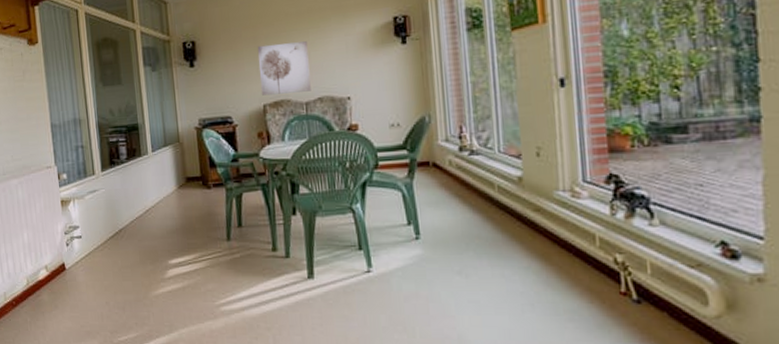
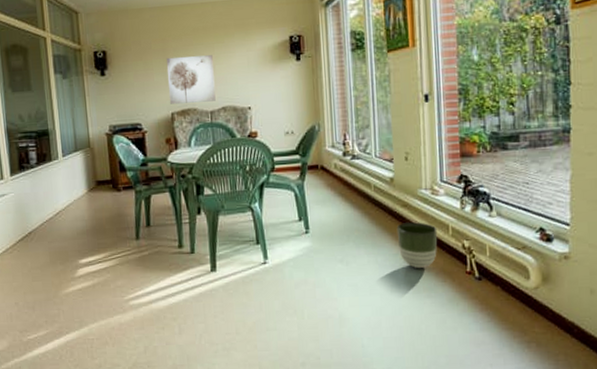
planter: none [527,230,581,286] -> present [396,222,438,269]

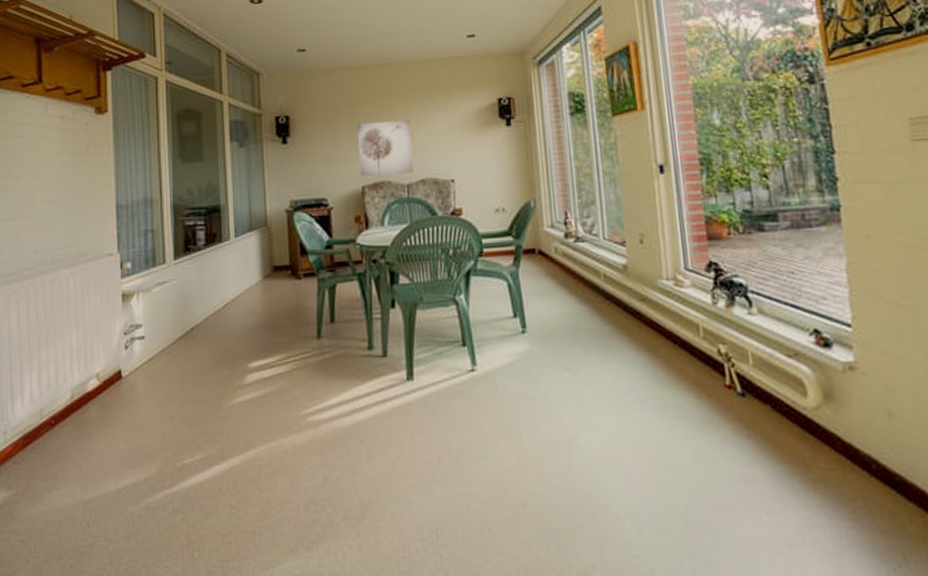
planter: present [396,222,438,269] -> none [634,320,687,381]

